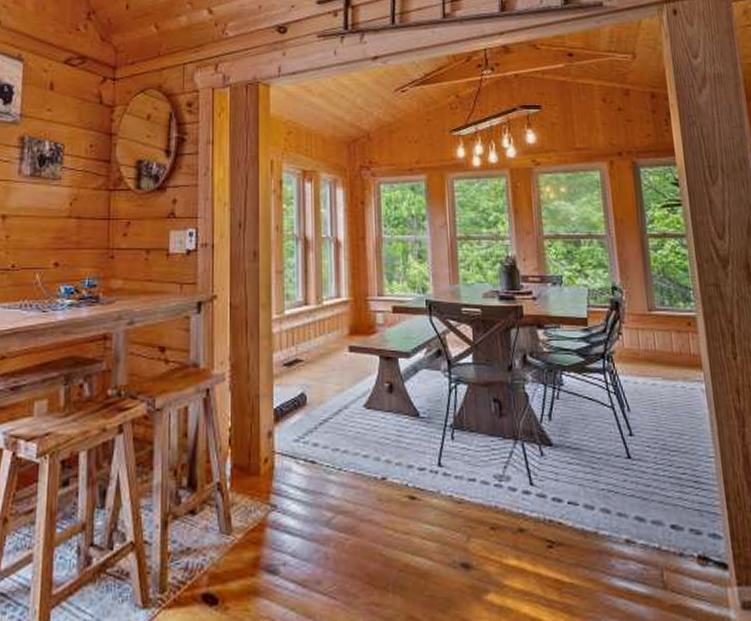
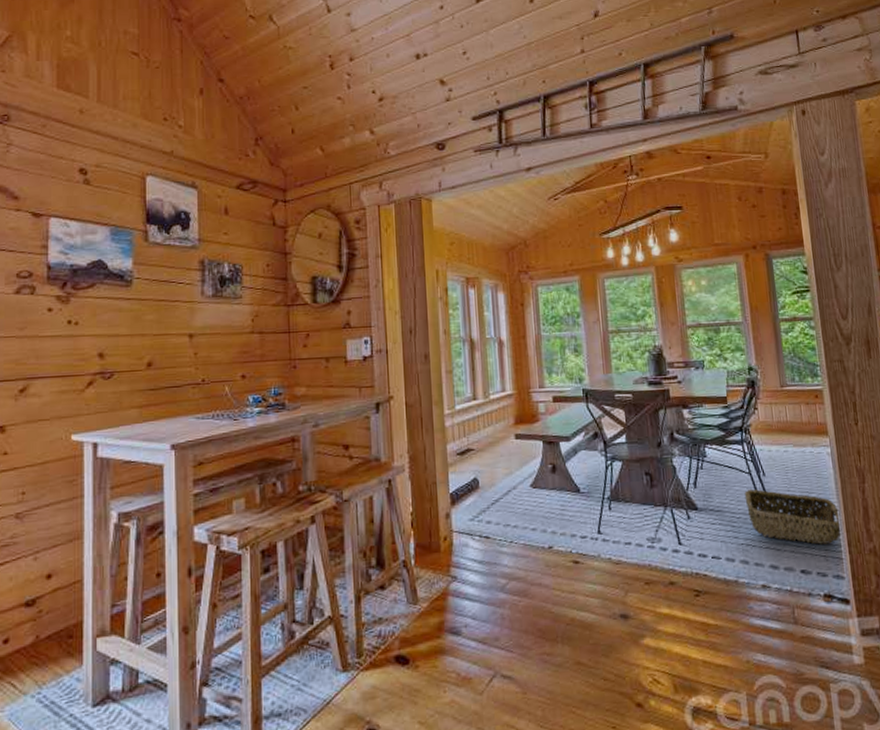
woven basket: none [606,425,719,496] -> present [744,488,842,544]

